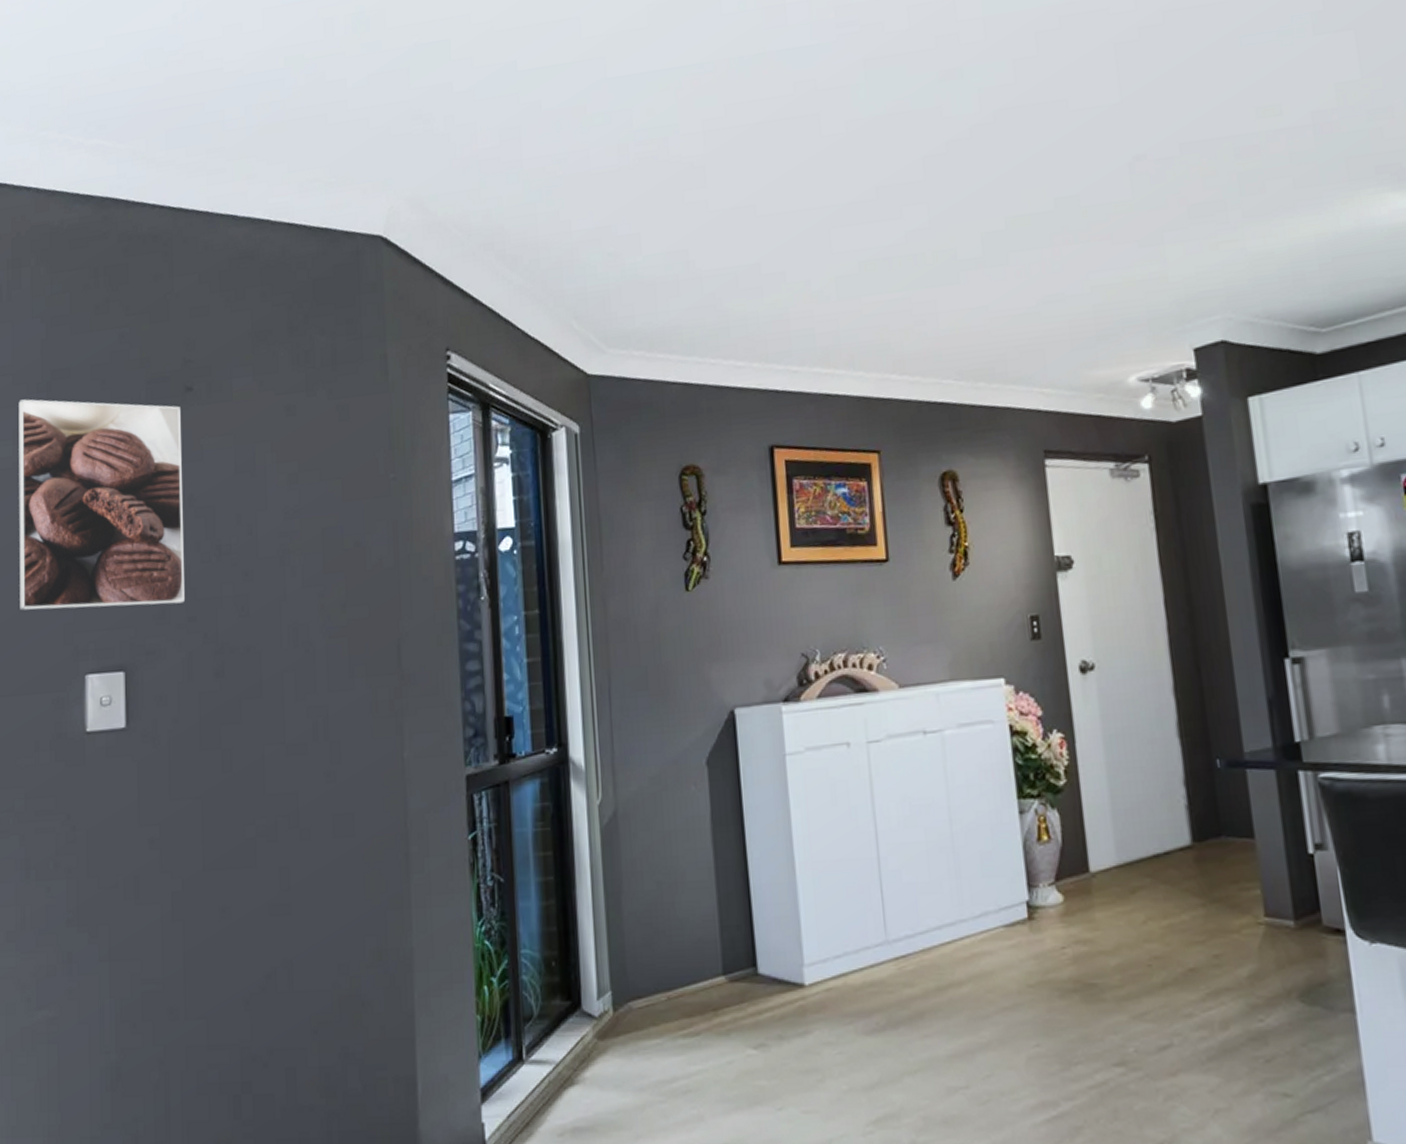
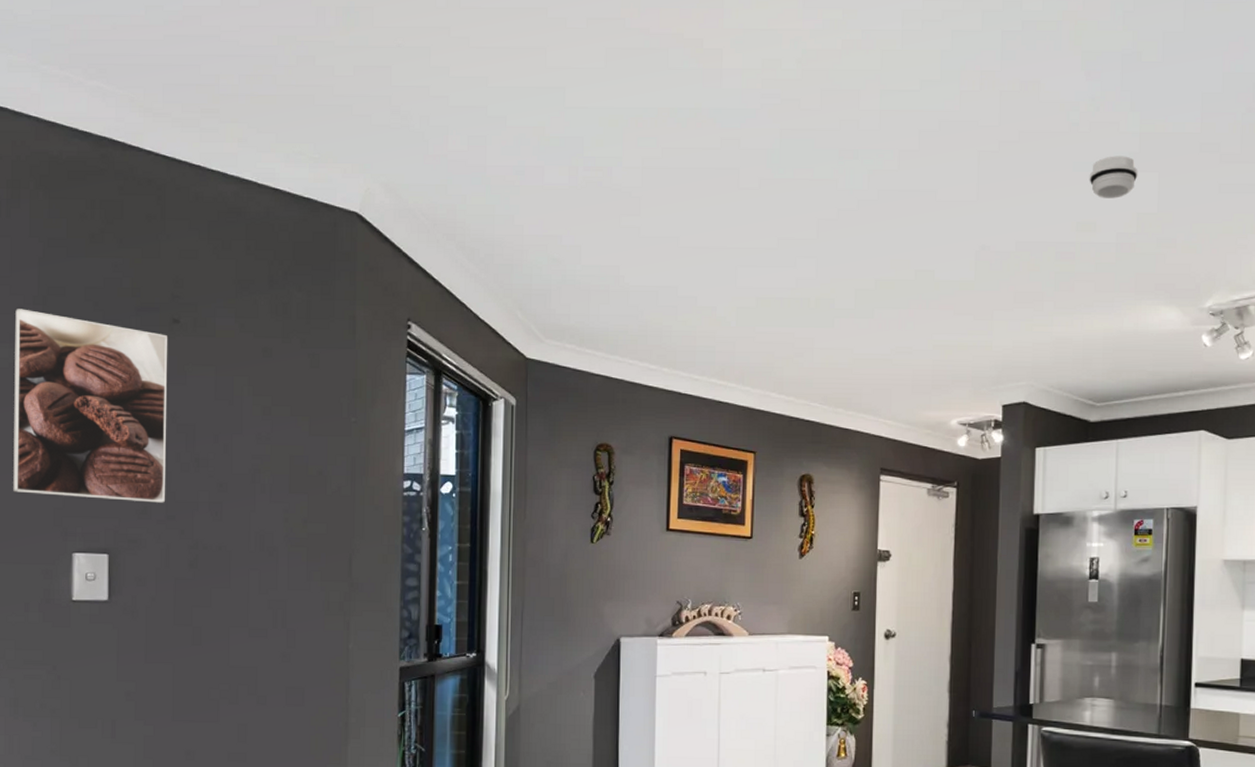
smoke detector: none [1262,17,1328,73] -> present [1089,156,1138,198]

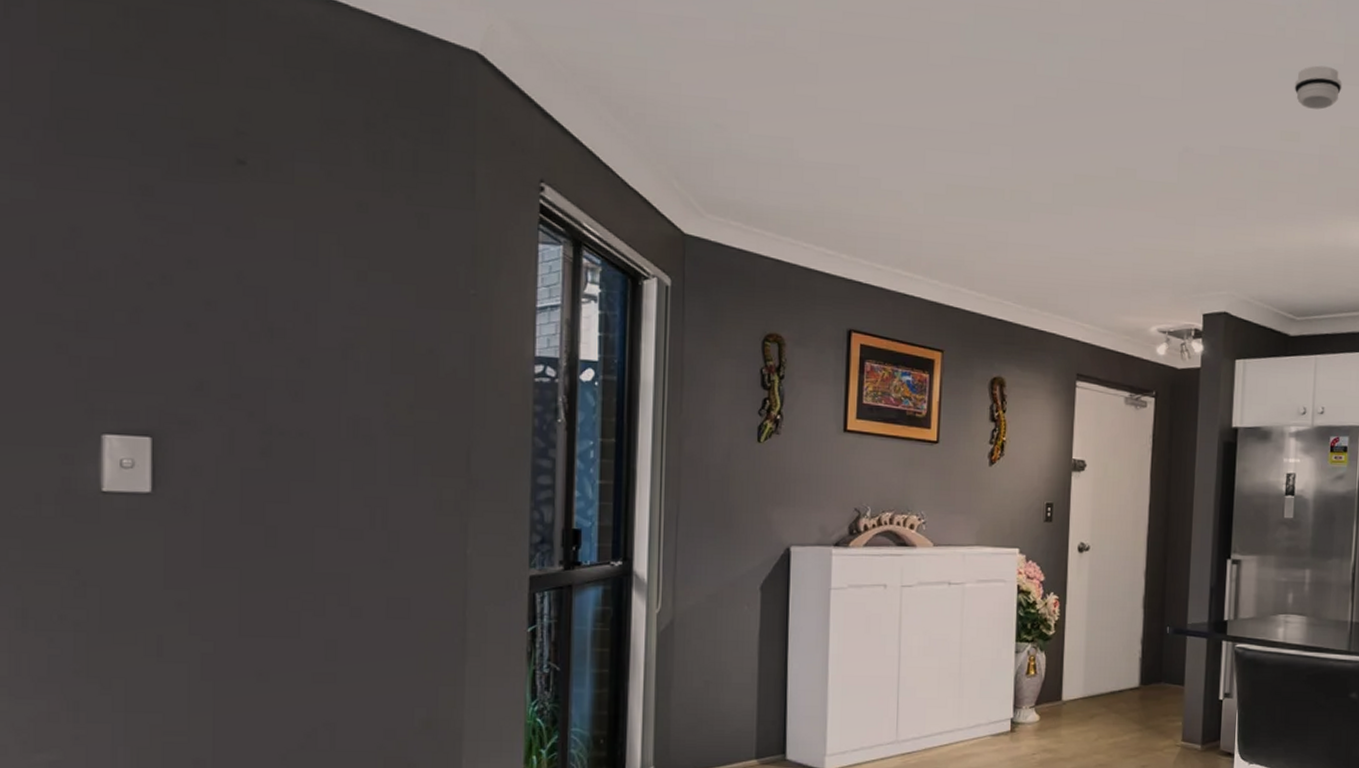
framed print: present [13,309,167,503] -> none [17,132,230,379]

